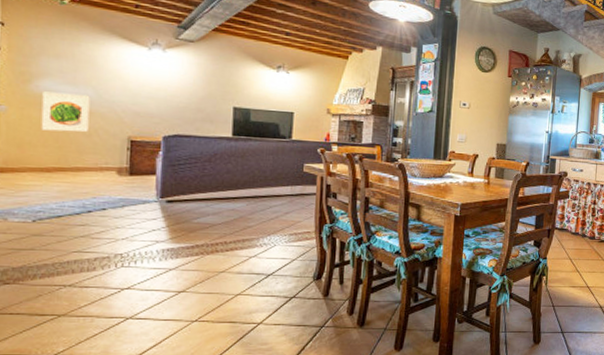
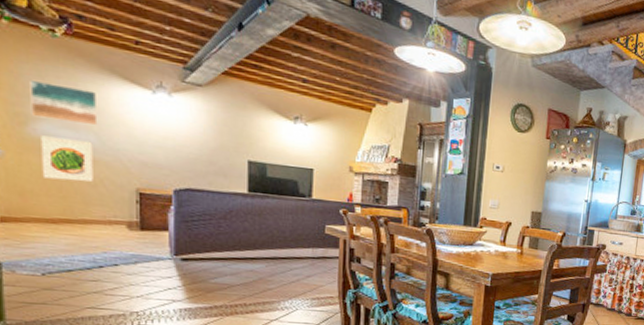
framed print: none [35,41,97,81] -> present [30,79,98,126]

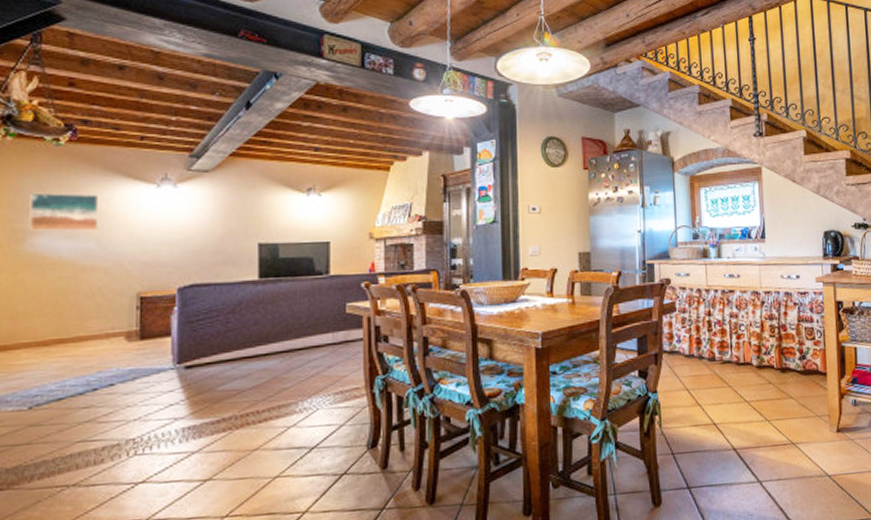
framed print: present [41,135,93,182] -> none [36,248,92,296]

